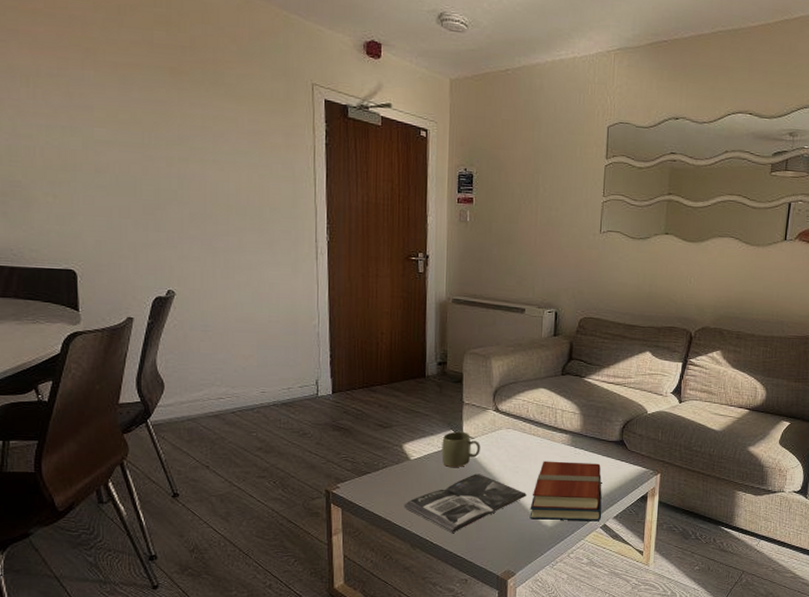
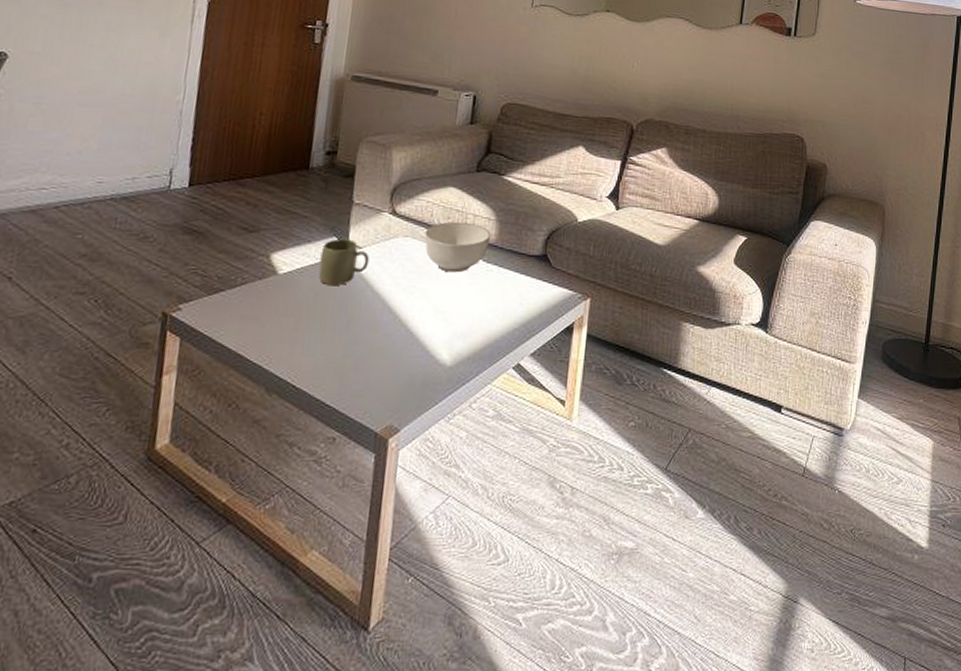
magazine: present [404,473,527,533] -> none [262,294,423,373]
bowl: none [523,416,577,456] -> present [424,221,491,273]
books: present [529,461,602,520] -> none [423,279,518,359]

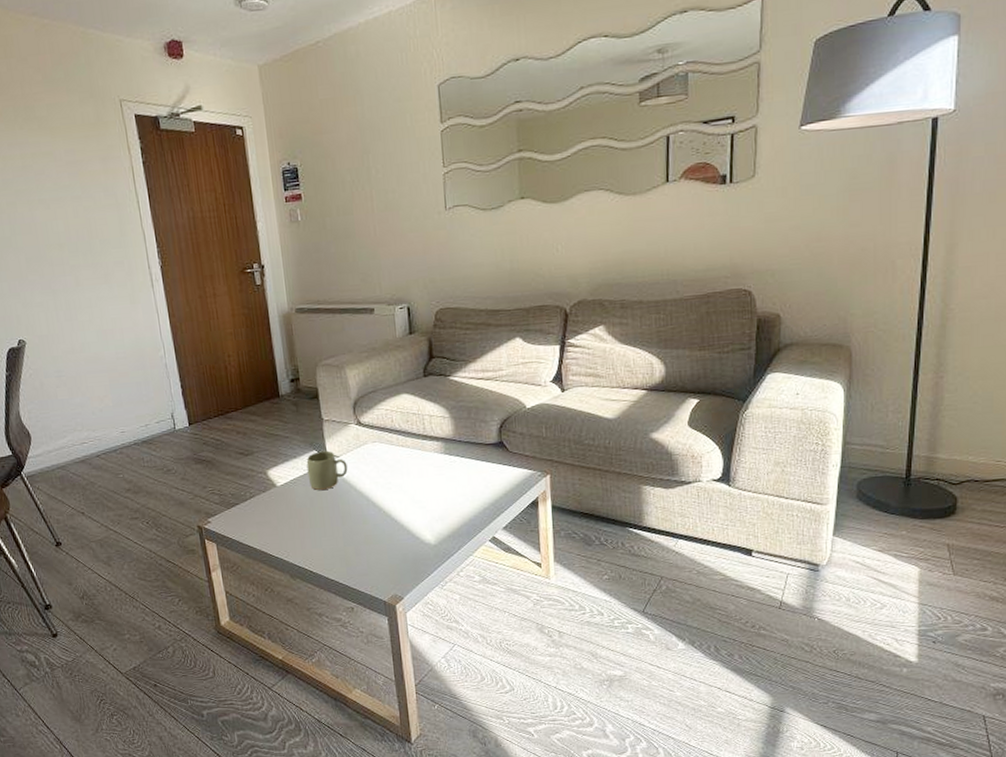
bowl: present [424,221,491,273] -> none [389,422,449,468]

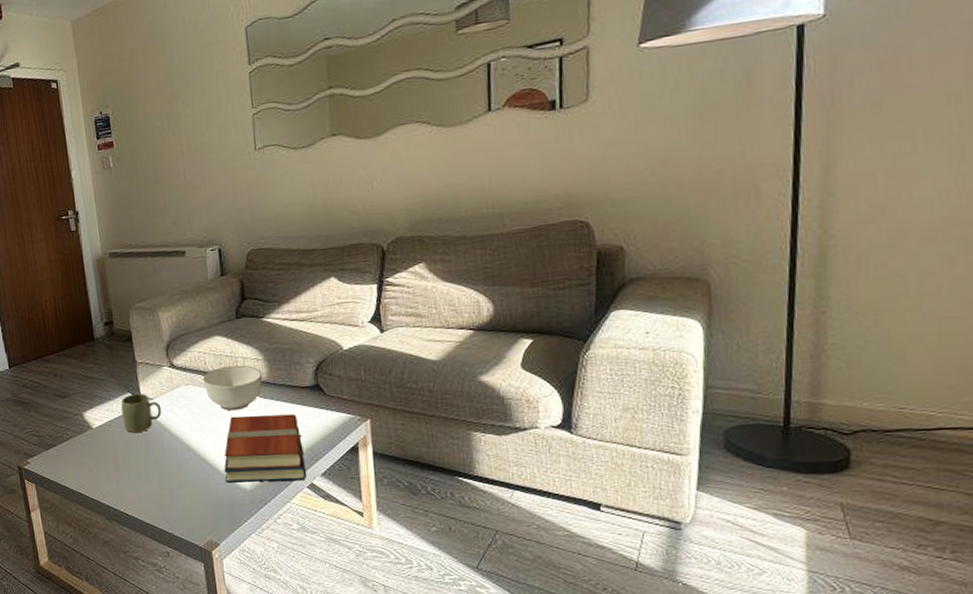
bowl: none [389,422,449,468] -> present [202,365,263,411]
books: none [409,470,489,538] -> present [224,414,307,483]

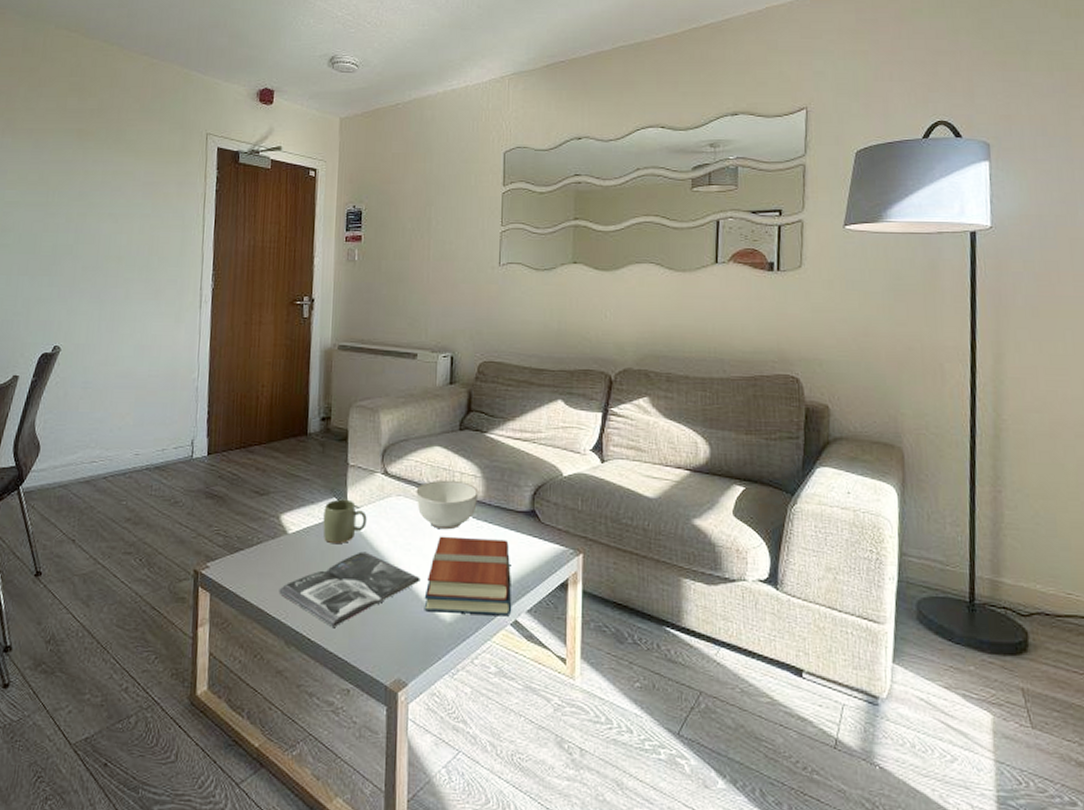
magazine: none [93,437,218,503] -> present [279,551,420,627]

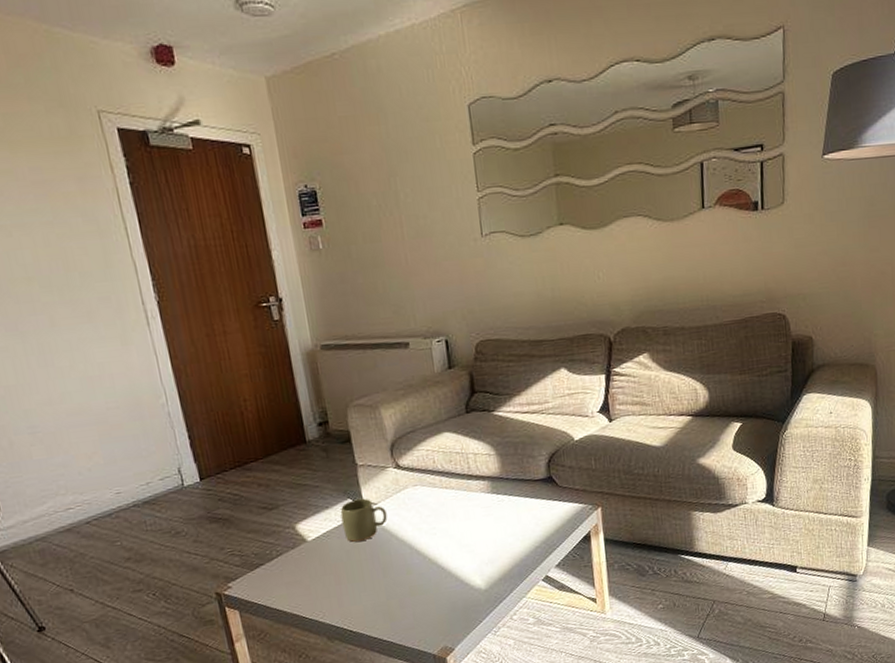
magazine: present [279,551,420,627] -> none [310,543,451,616]
bowl: present [416,480,479,530] -> none [431,461,495,510]
books: present [424,536,512,615] -> none [457,507,542,585]

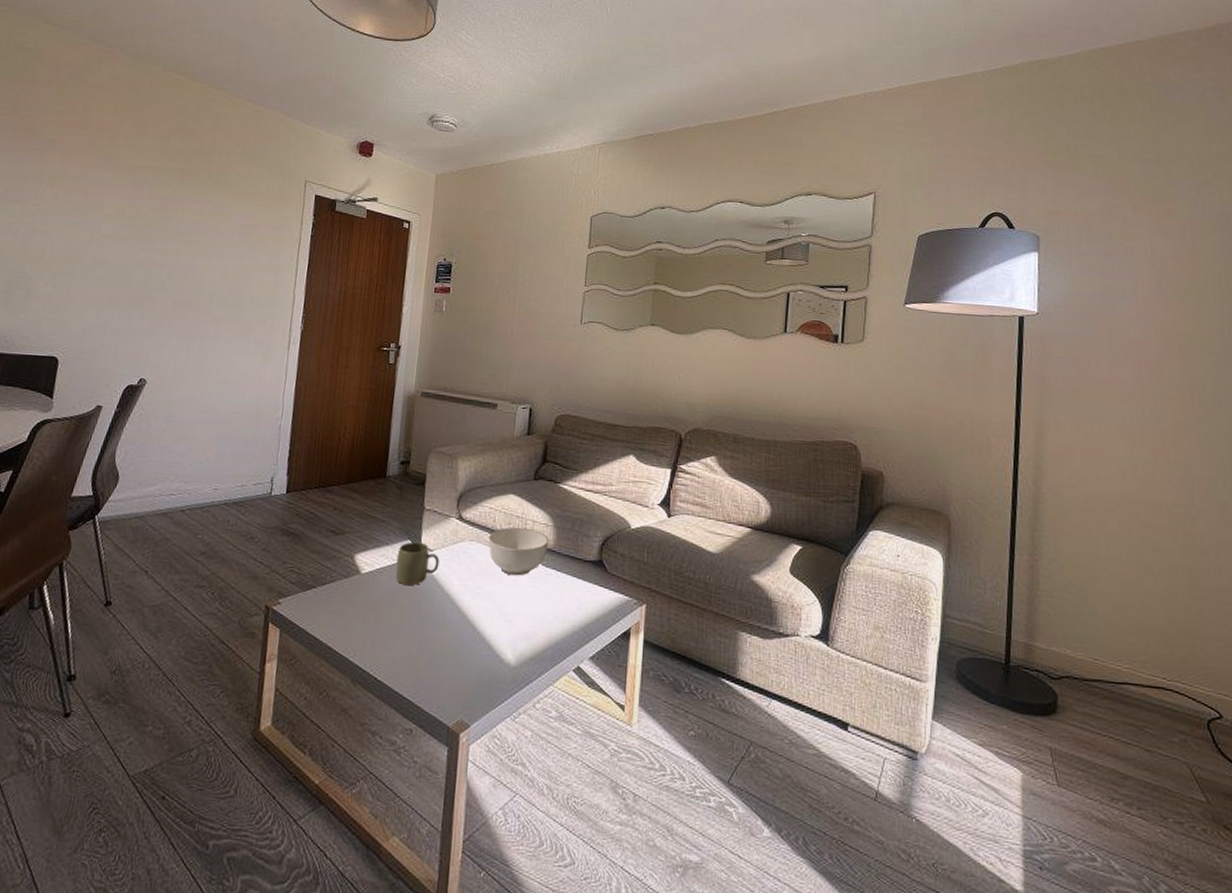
bowl: none [431,461,495,510] -> present [488,527,549,576]

